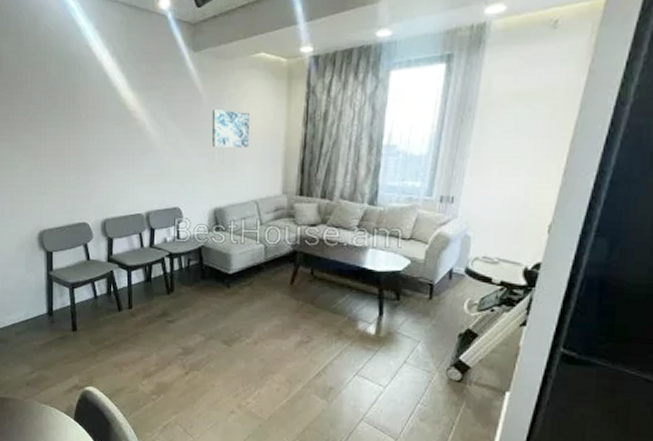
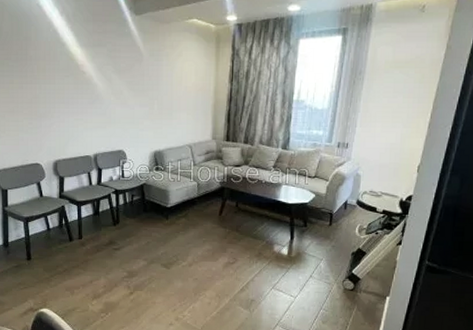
wall art: present [211,109,251,148] -> none [151,66,185,99]

